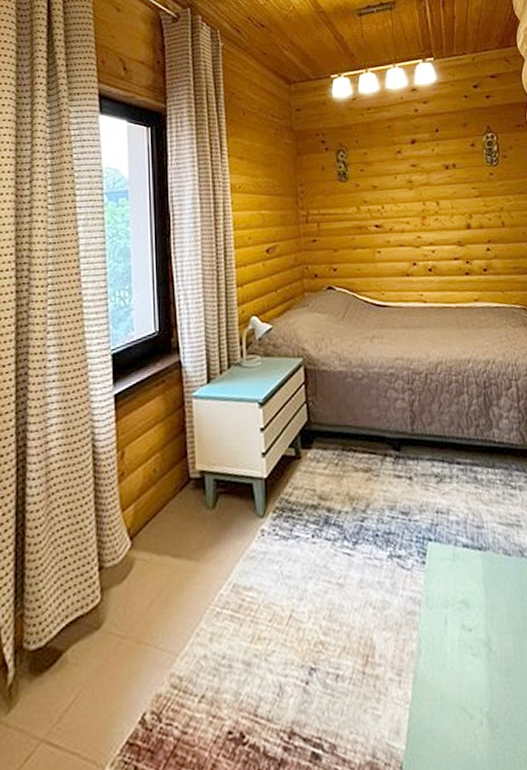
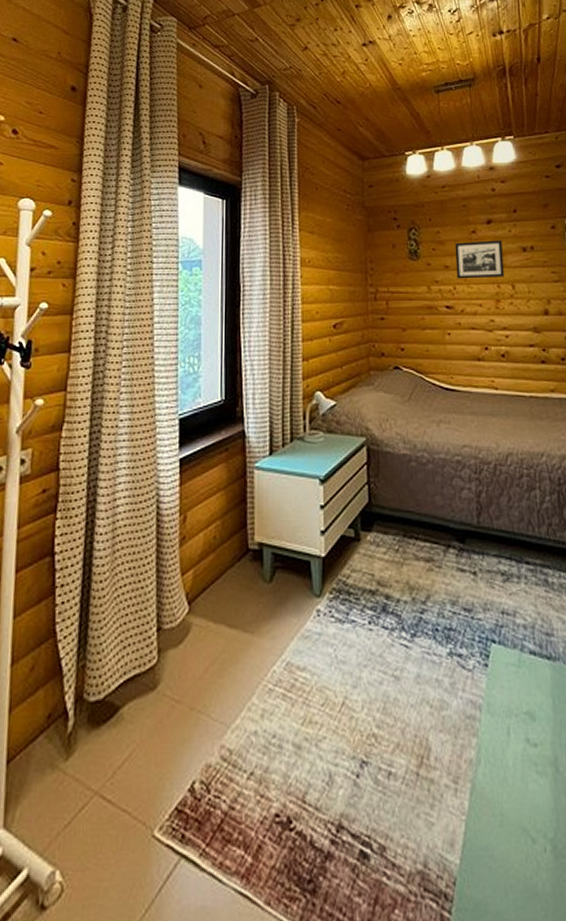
picture frame: none [381,159,429,199] -> present [454,240,505,279]

